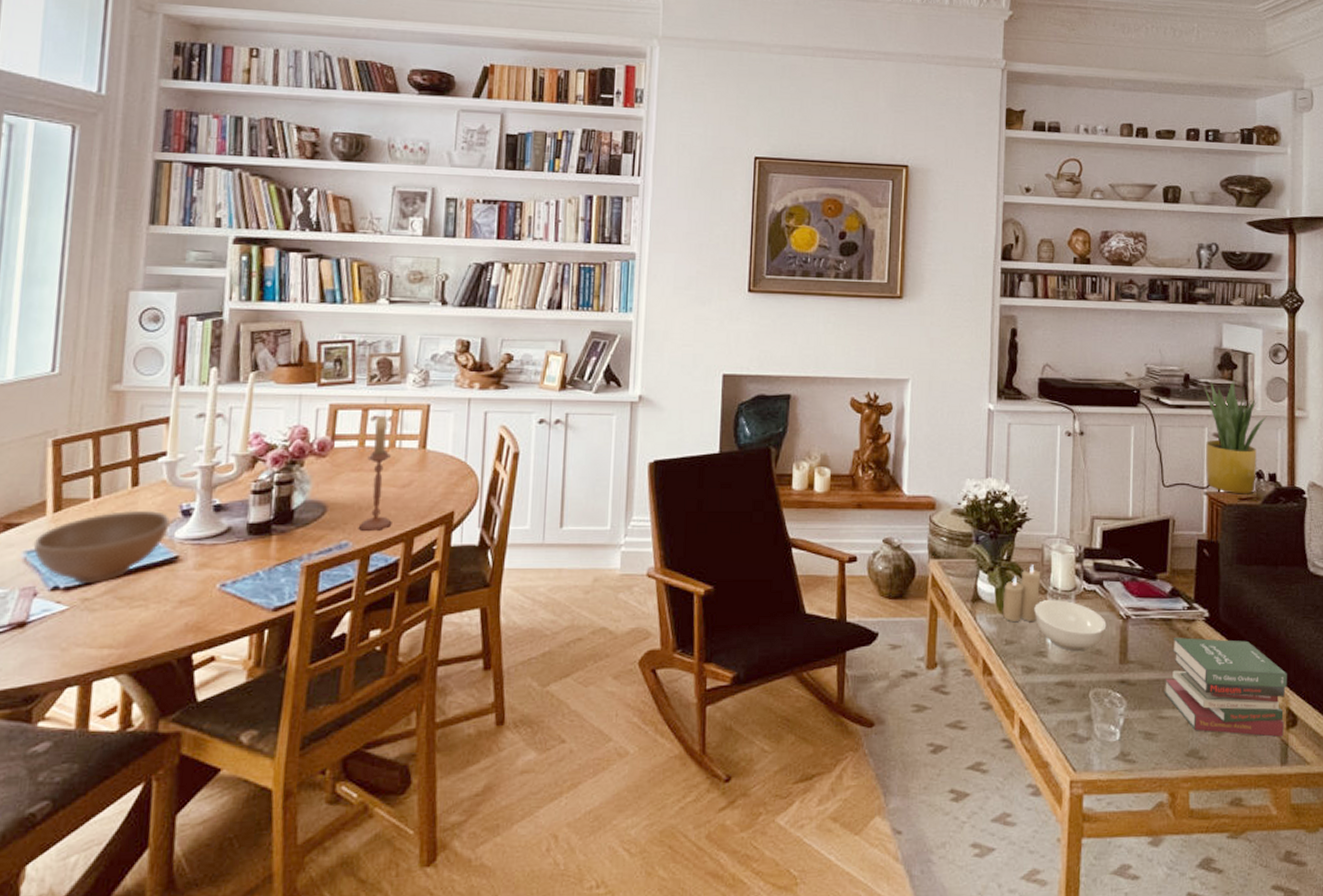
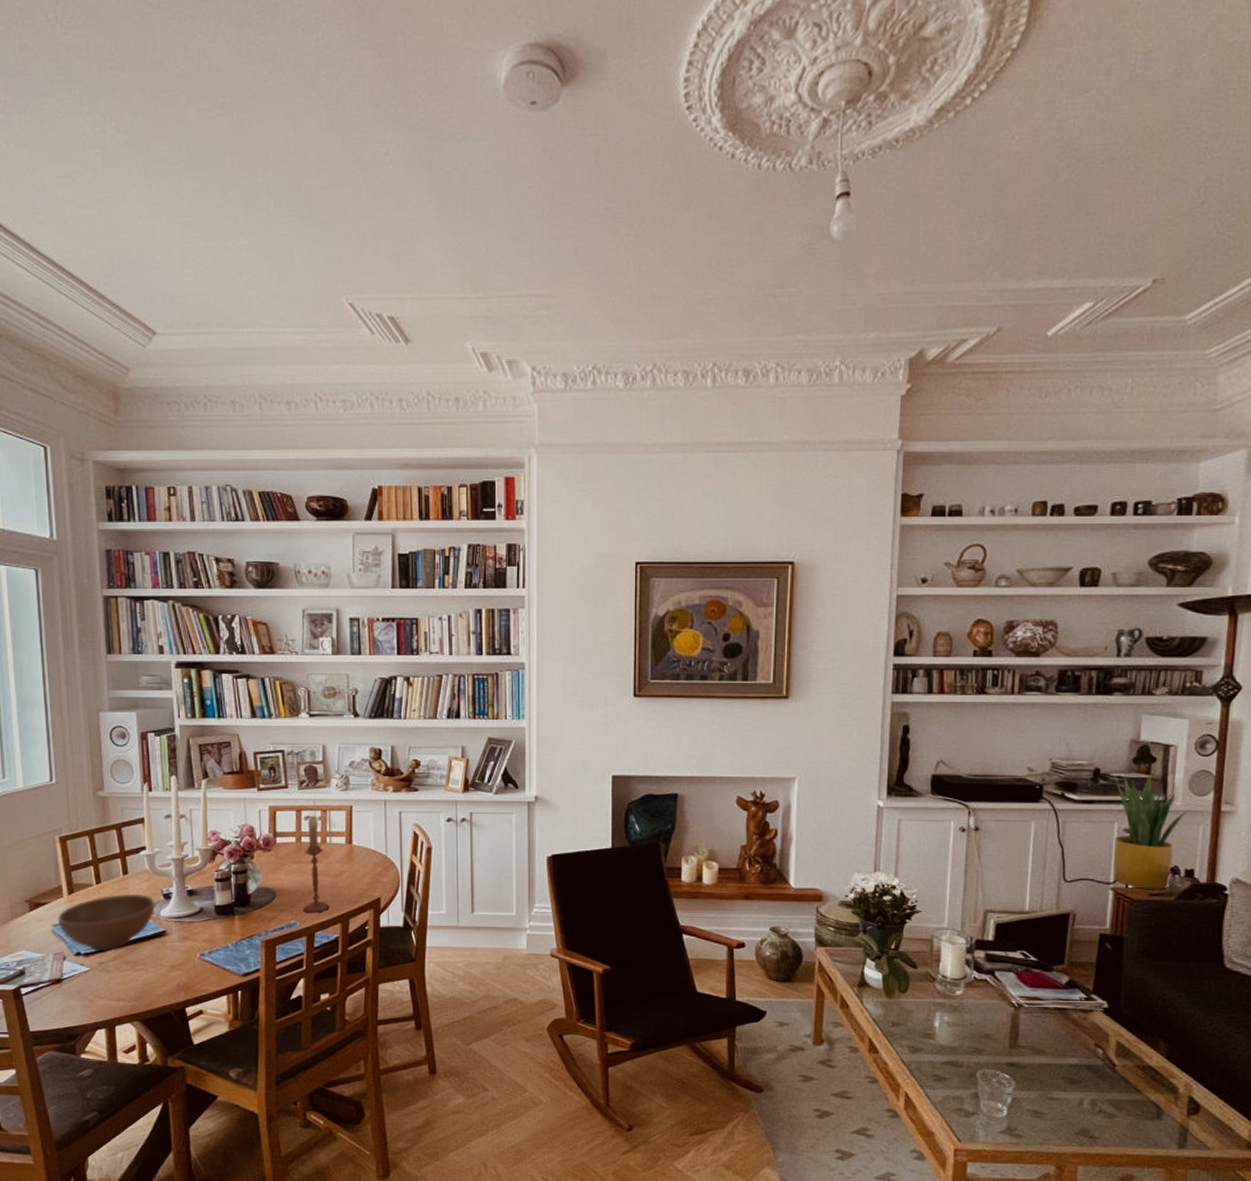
candle: present [1002,565,1041,621] -> none [889,954,930,1006]
bowl: present [1034,600,1107,652] -> none [922,987,997,1036]
books: present [1164,637,1287,737] -> none [1055,1026,1192,1122]

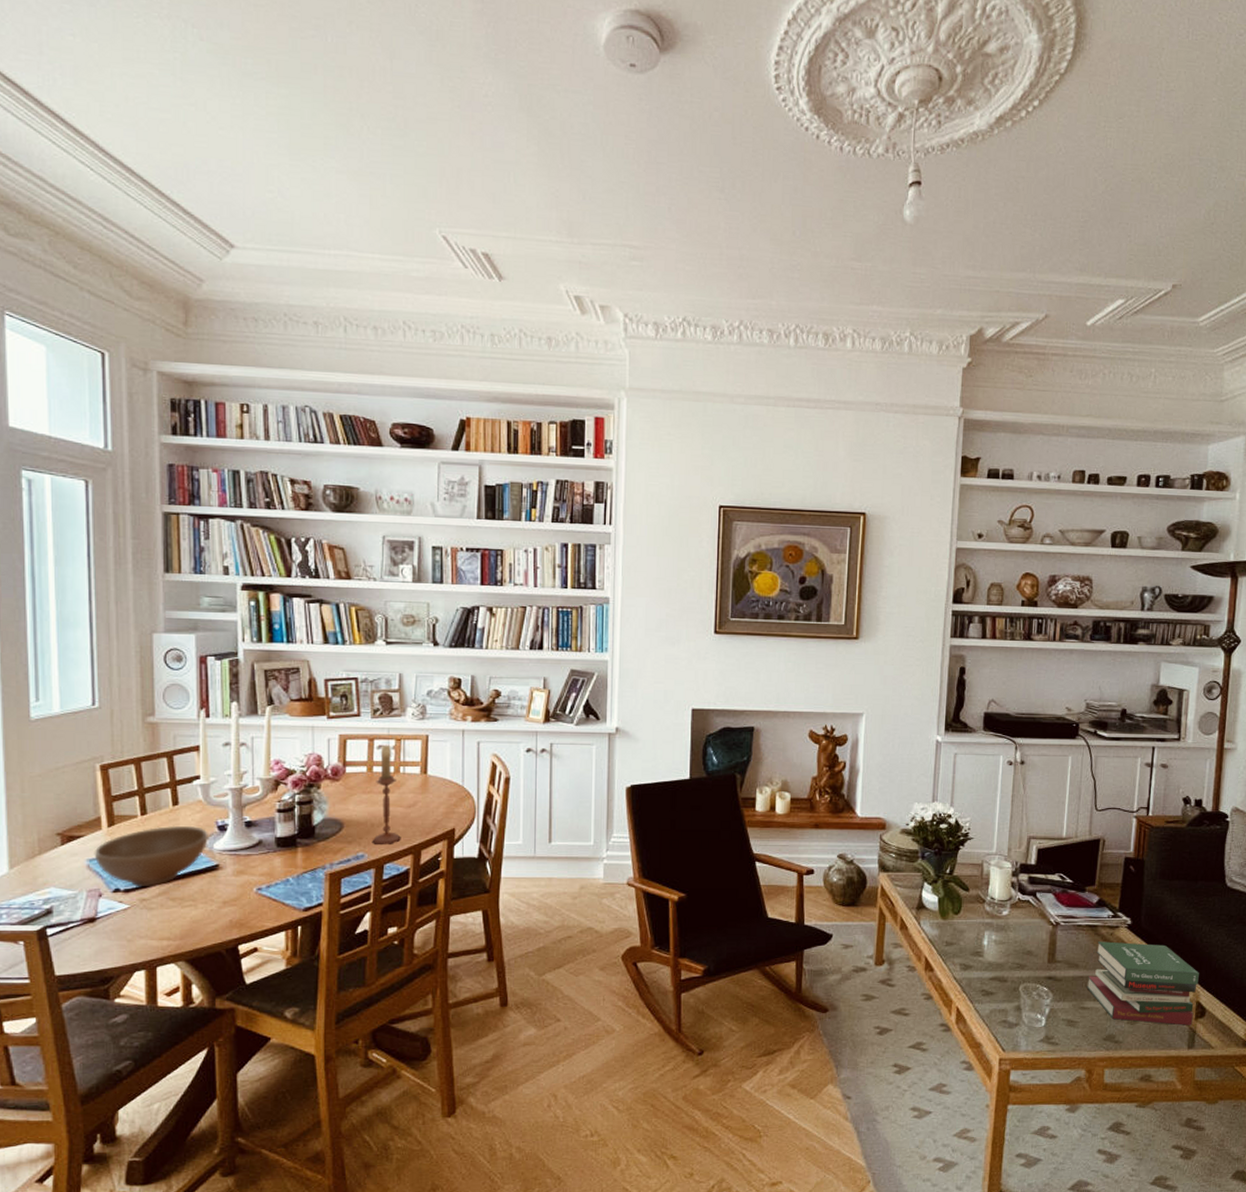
books: none [1055,1026,1192,1122] -> present [1086,941,1199,1025]
planter: present [1113,774,1188,890] -> none [1136,715,1197,818]

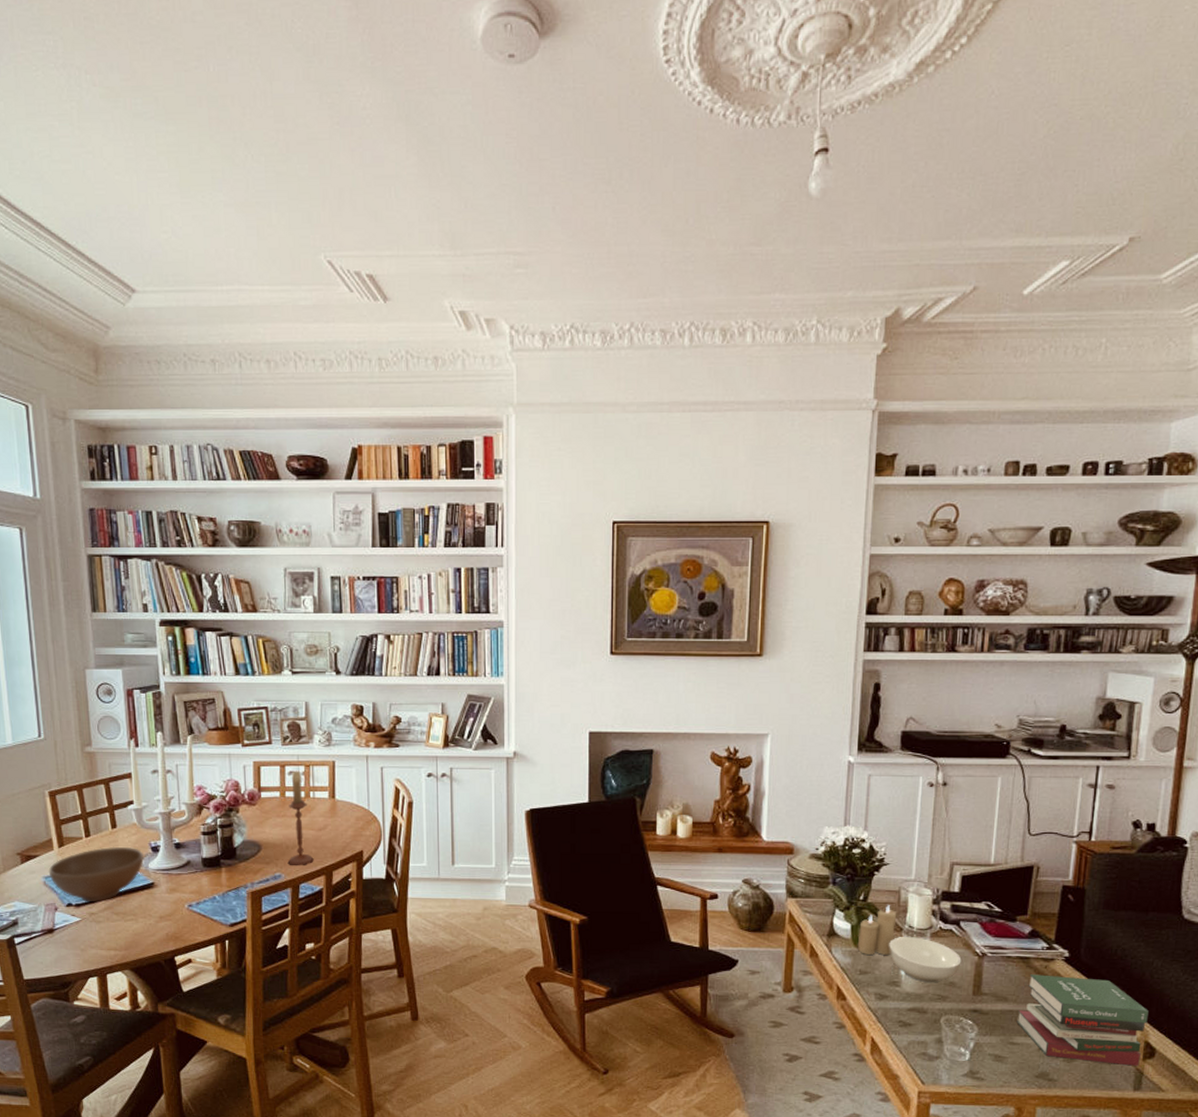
candle: none [944,878,980,926] -> present [857,905,897,955]
bowl: none [973,908,1038,953] -> present [889,937,962,983]

